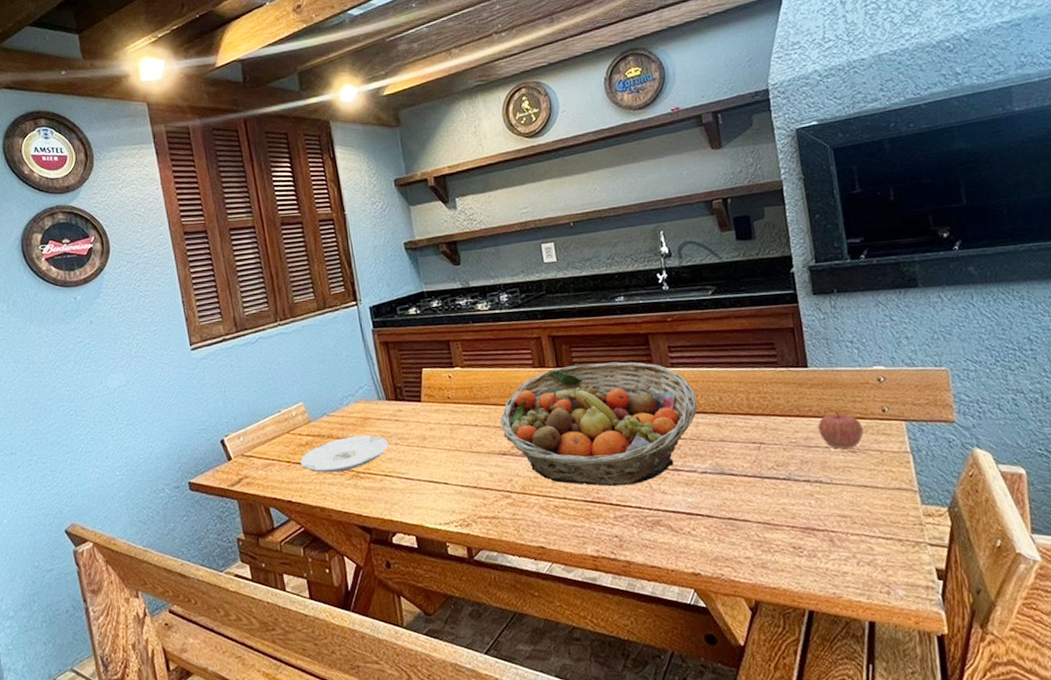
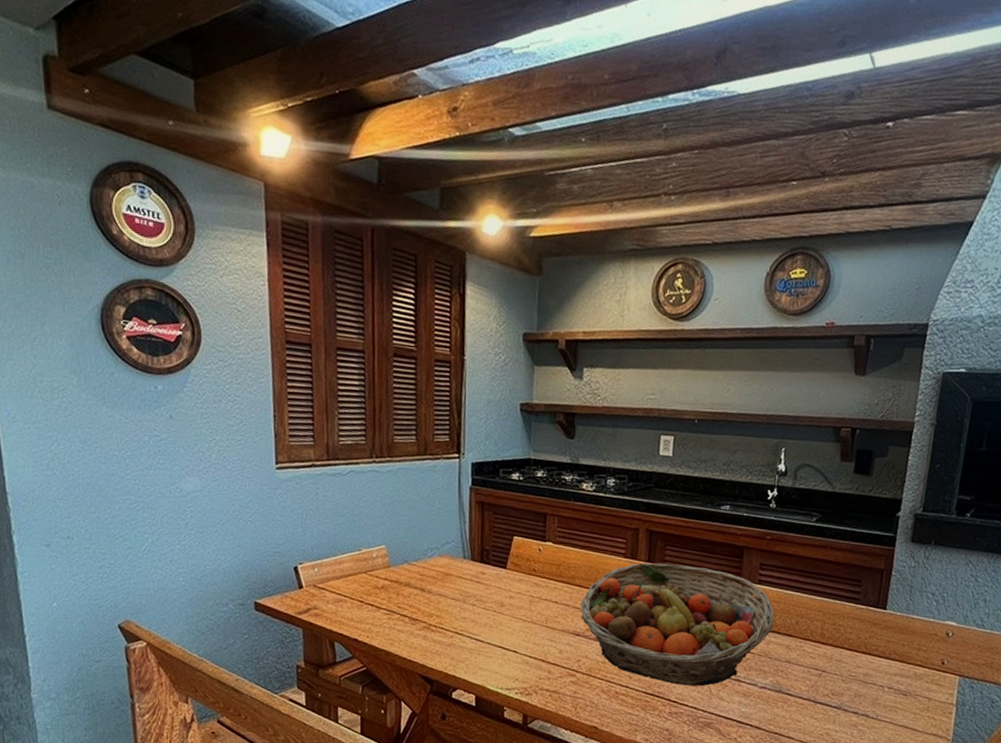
plate: present [300,435,389,473] -> none [373,588,466,621]
apple: present [818,412,863,449] -> none [878,656,920,691]

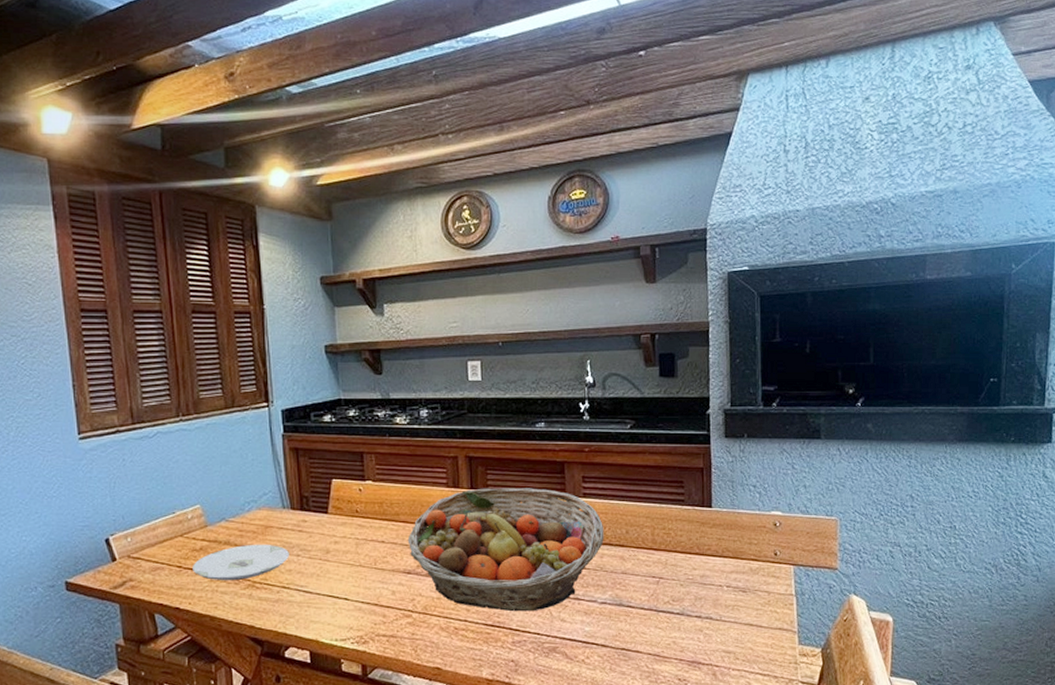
plate: none [373,588,466,621] -> present [193,544,289,581]

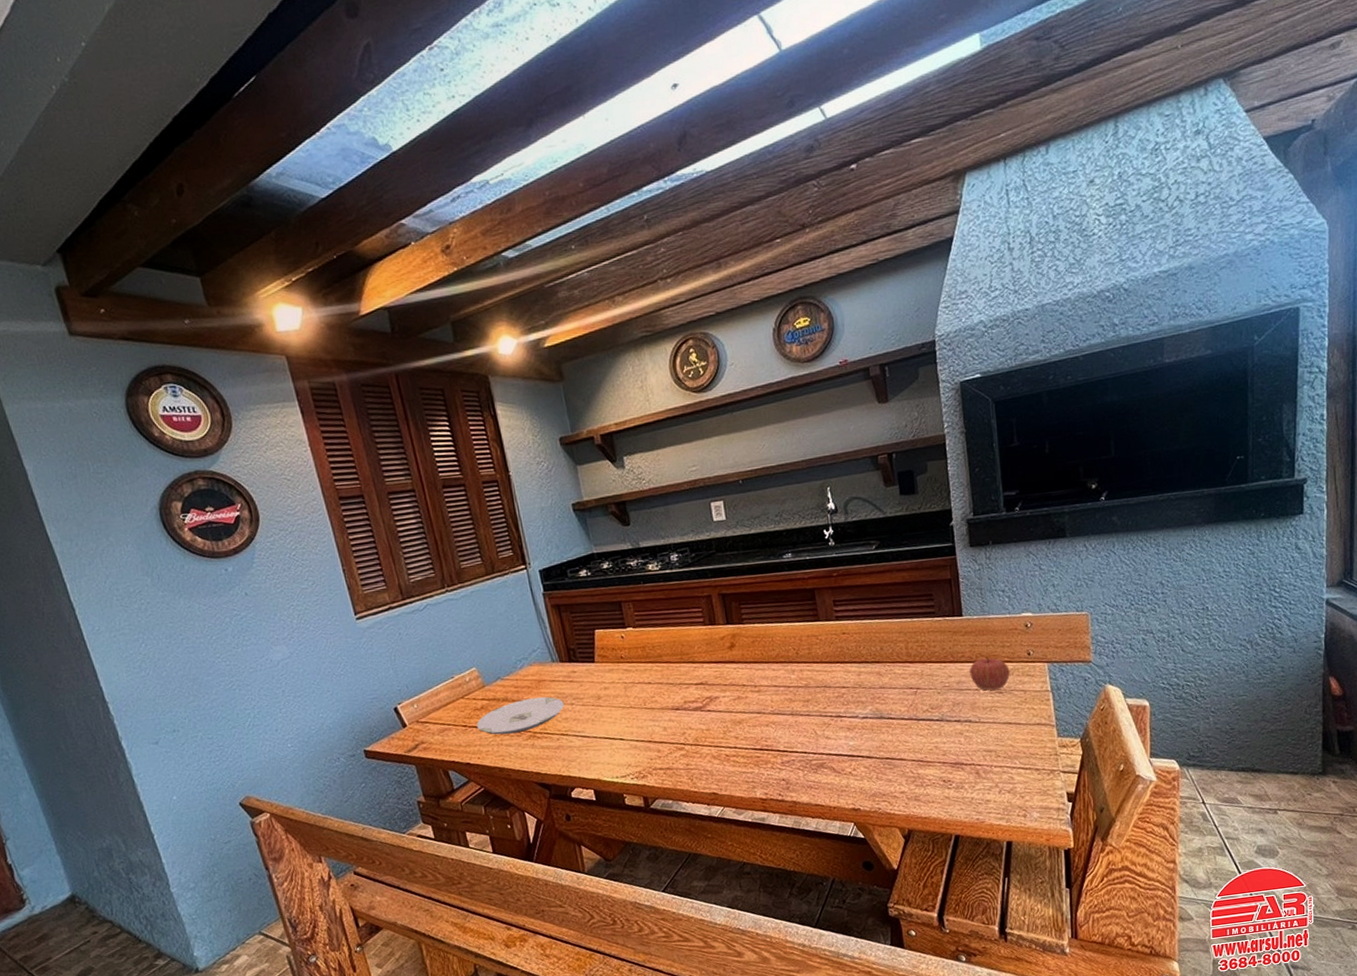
fruit basket: present [407,488,604,612] -> none [672,616,860,735]
apple: none [715,552,755,588] -> present [969,657,1010,691]

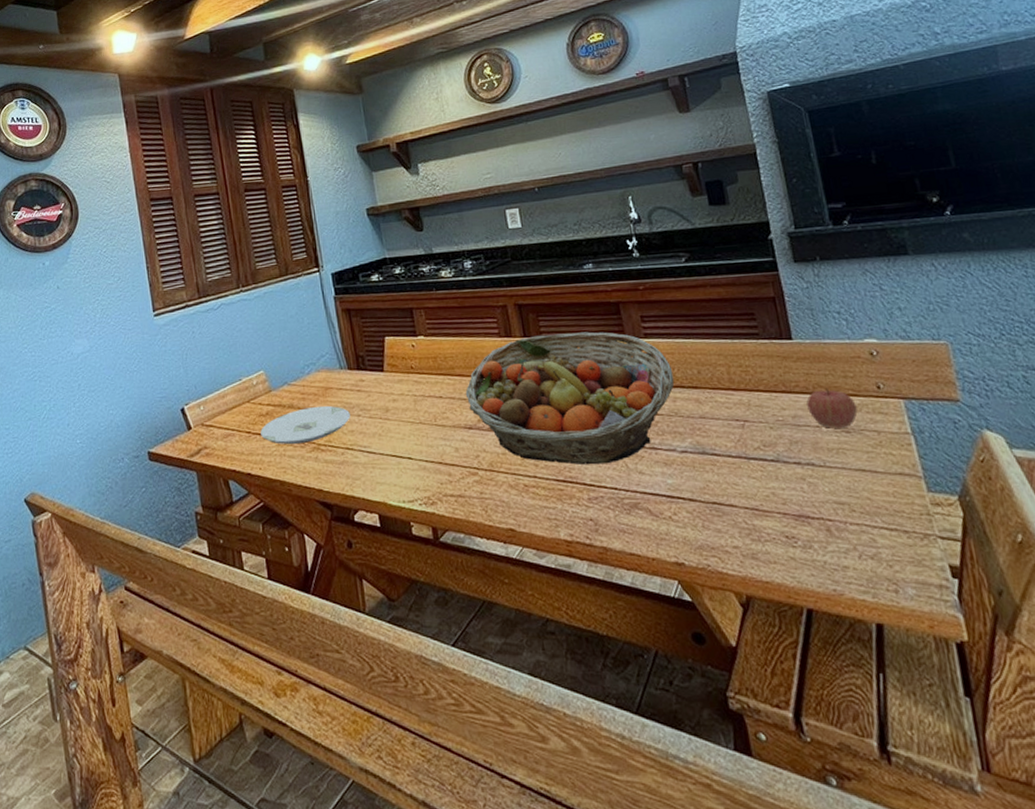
fruit basket: none [672,616,860,735] -> present [465,332,675,465]

